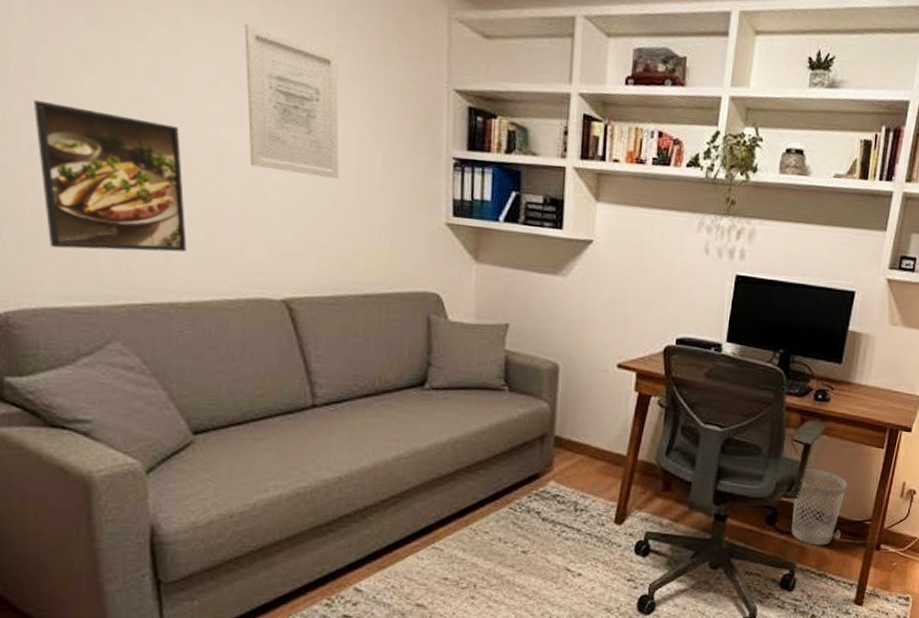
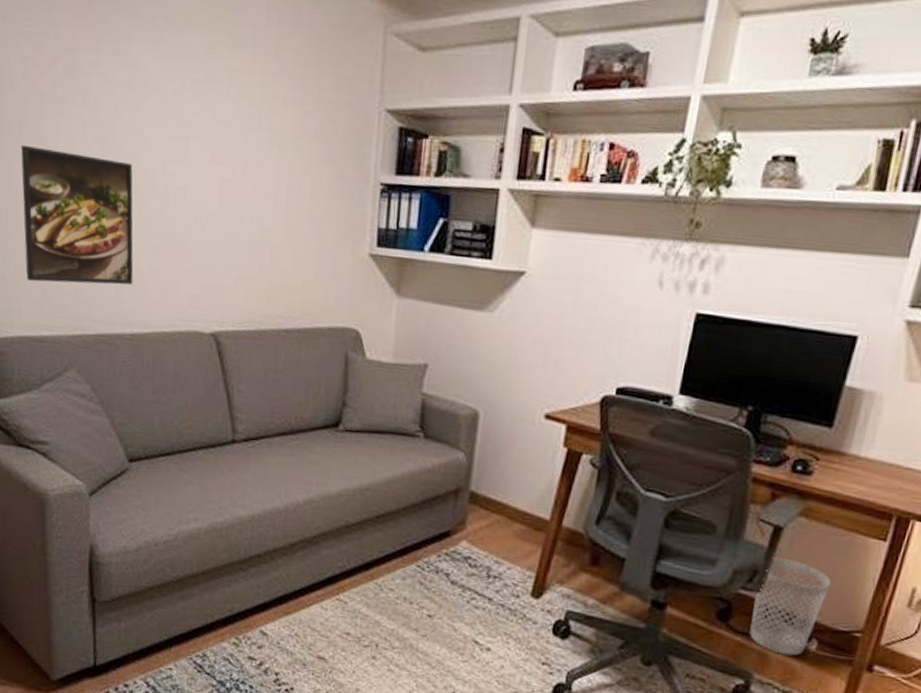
wall art: present [245,23,339,180] -> none [190,57,275,211]

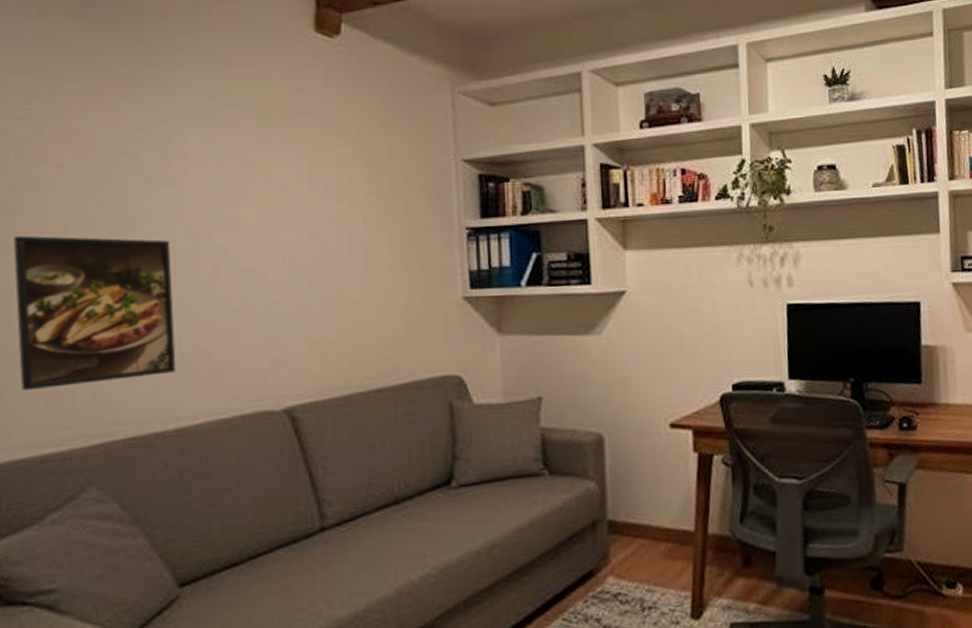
wastebasket: present [749,557,830,656] -> none [899,512,958,608]

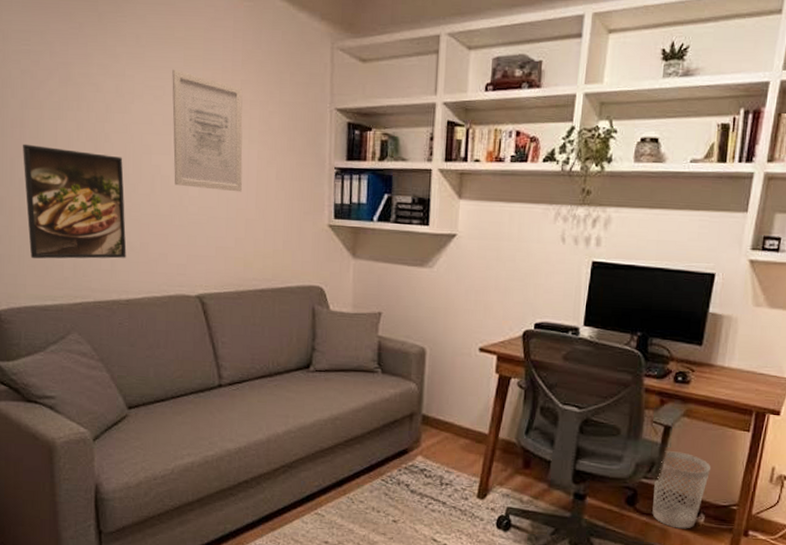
wall art: none [241,127,343,270] -> present [172,69,243,192]
wastebasket: none [899,512,958,608] -> present [652,451,710,529]

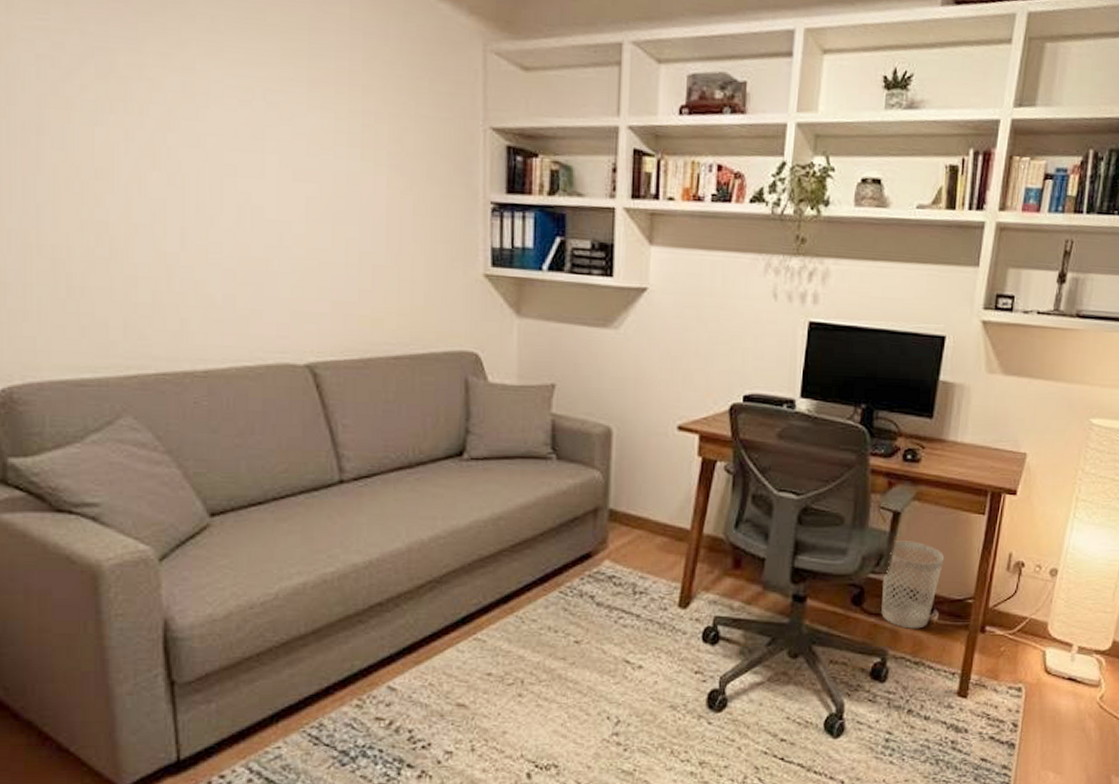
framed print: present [23,144,127,259] -> none [41,156,203,316]
wall art: present [172,69,243,192] -> none [264,65,367,231]

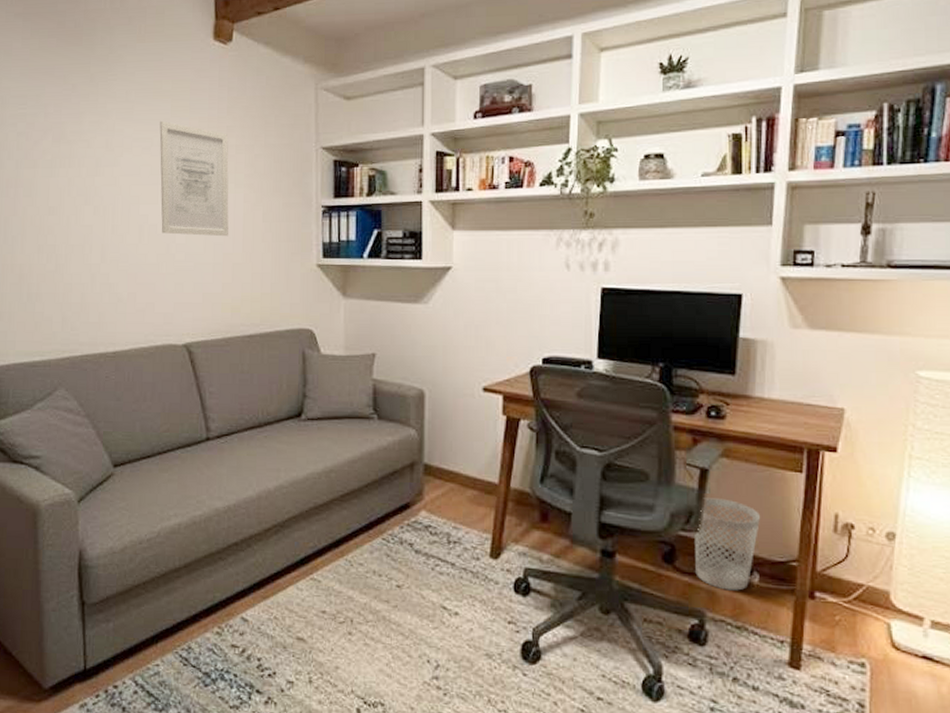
wall art: none [264,65,367,231] -> present [159,120,229,237]

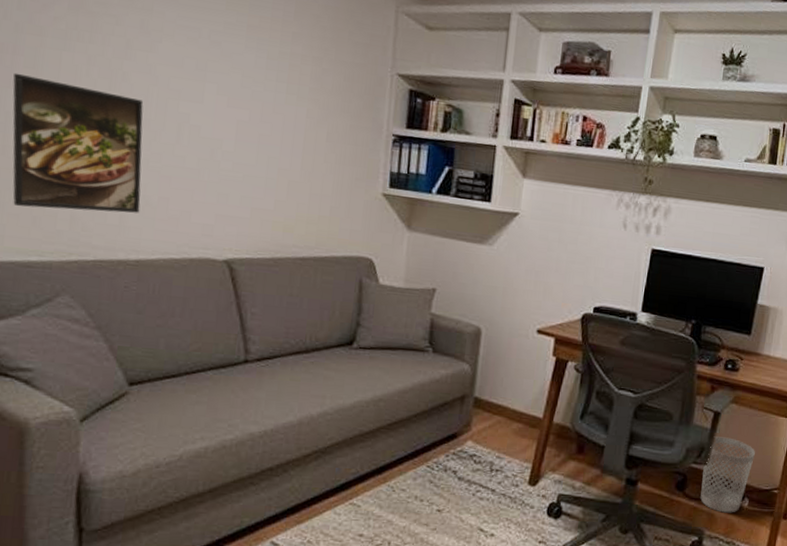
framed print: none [16,202,114,315] -> present [12,72,144,213]
wall art: present [159,120,229,237] -> none [205,11,294,151]

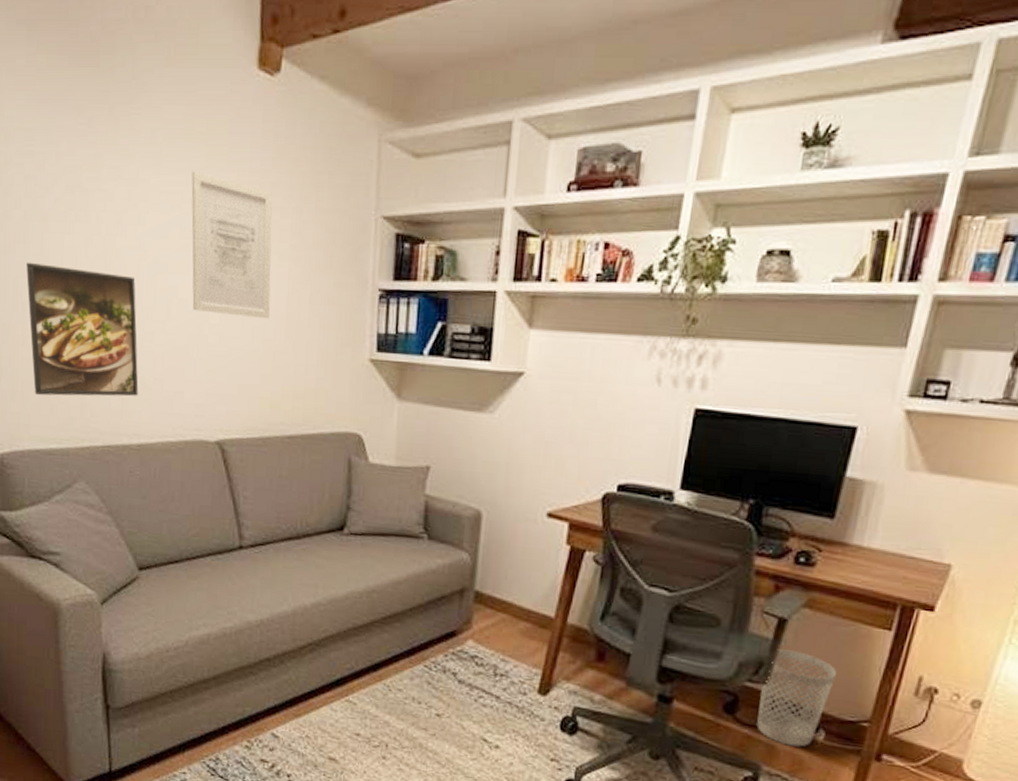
wall art: none [205,11,294,151] -> present [191,170,273,319]

